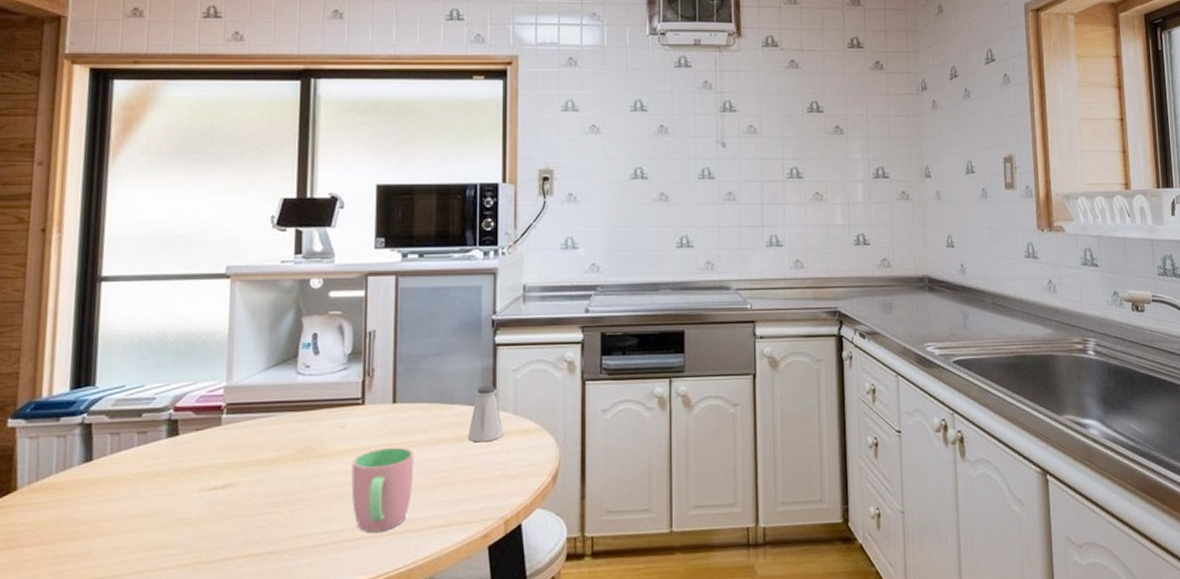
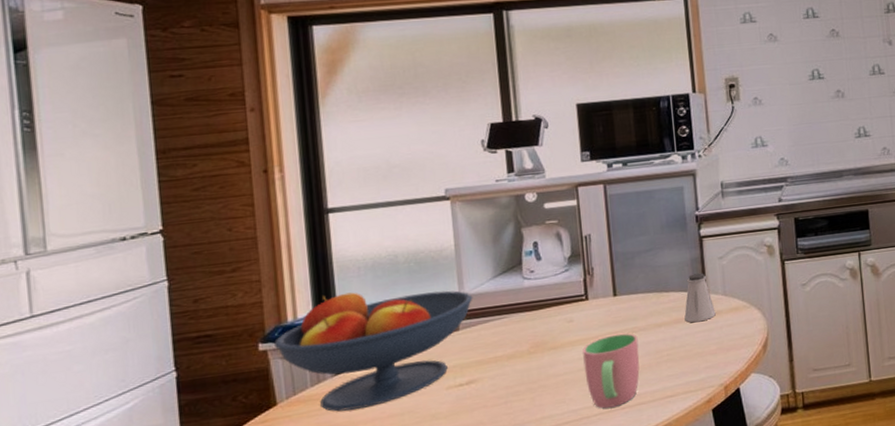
fruit bowl: none [24,371,241,505] -> present [274,290,473,412]

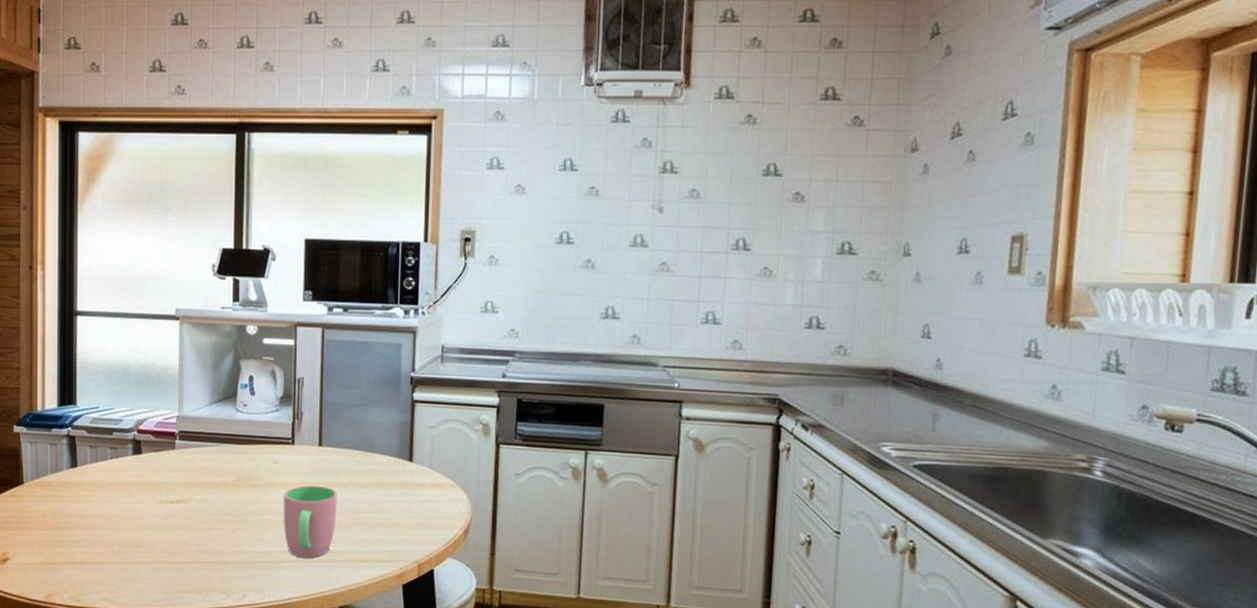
fruit bowl: present [274,290,473,412] -> none [26,392,190,504]
saltshaker: present [684,273,716,323] -> none [386,439,419,491]

